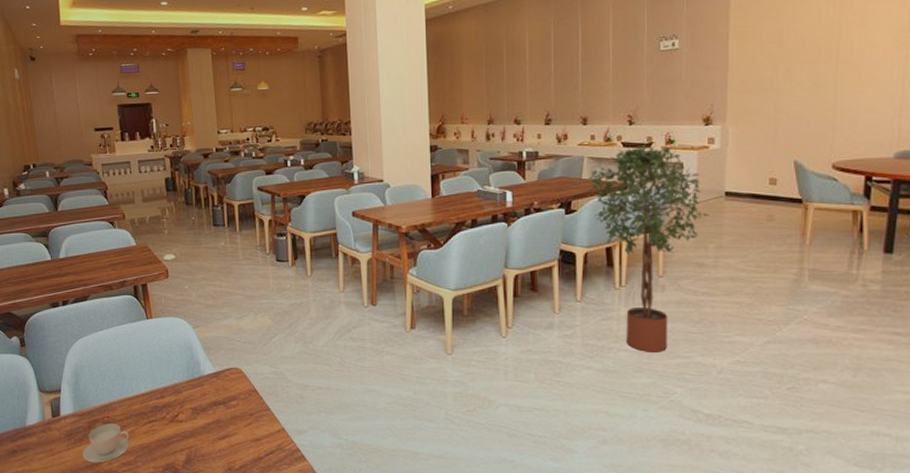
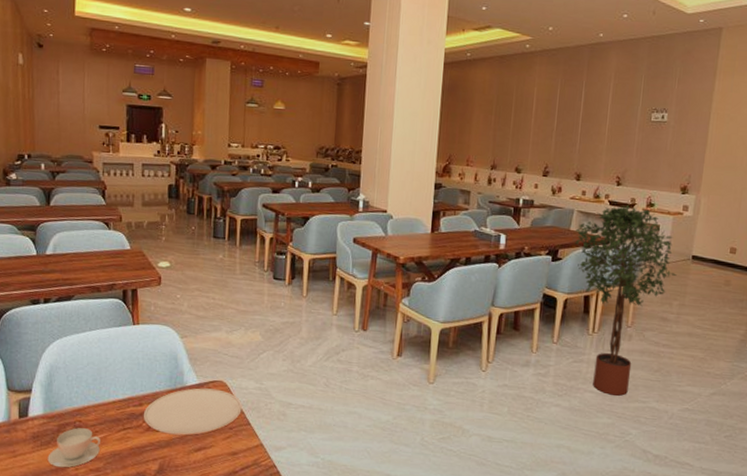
plate: none [166,376,260,425] -> present [143,388,242,436]

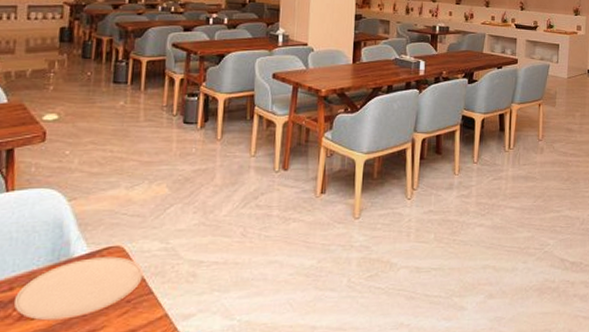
potted tree: present [574,205,677,396] -> none [487,28,577,208]

